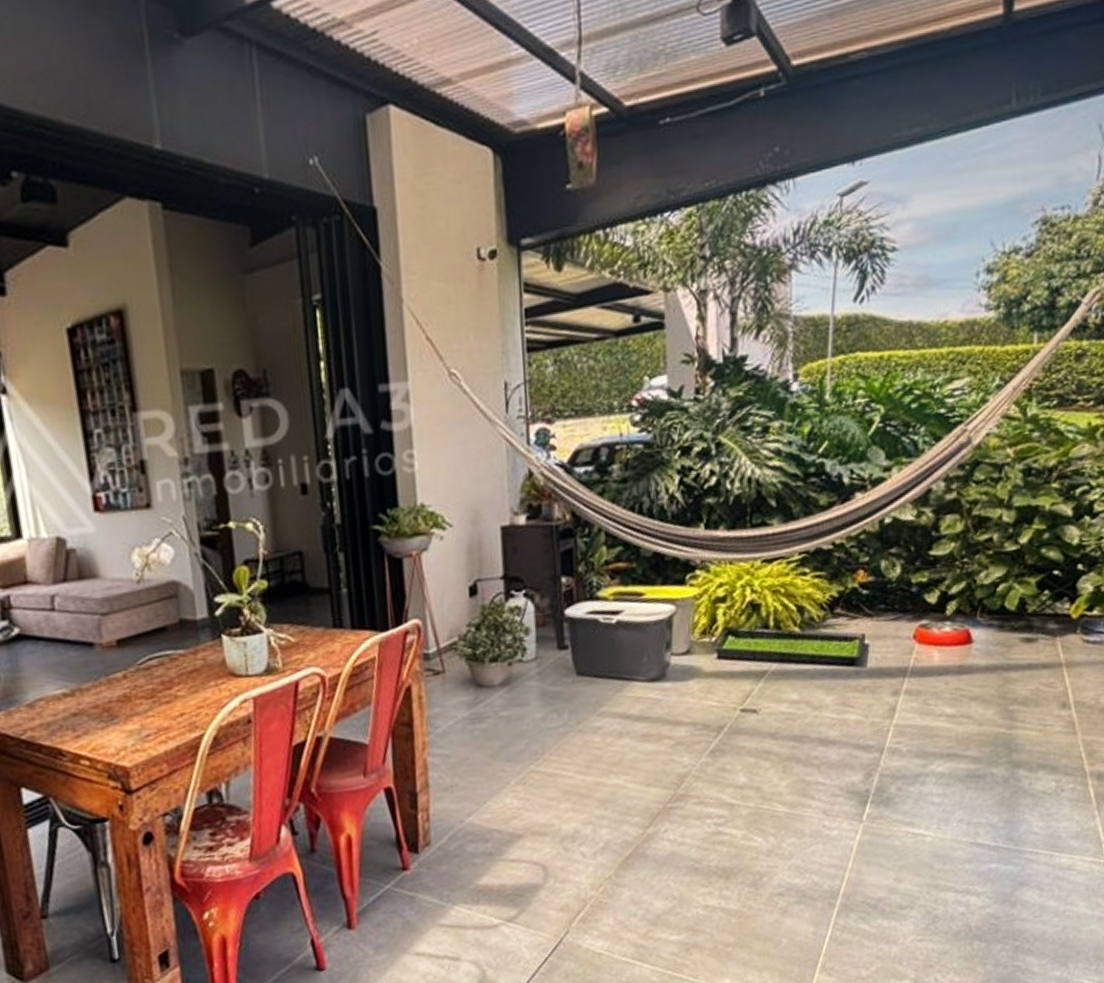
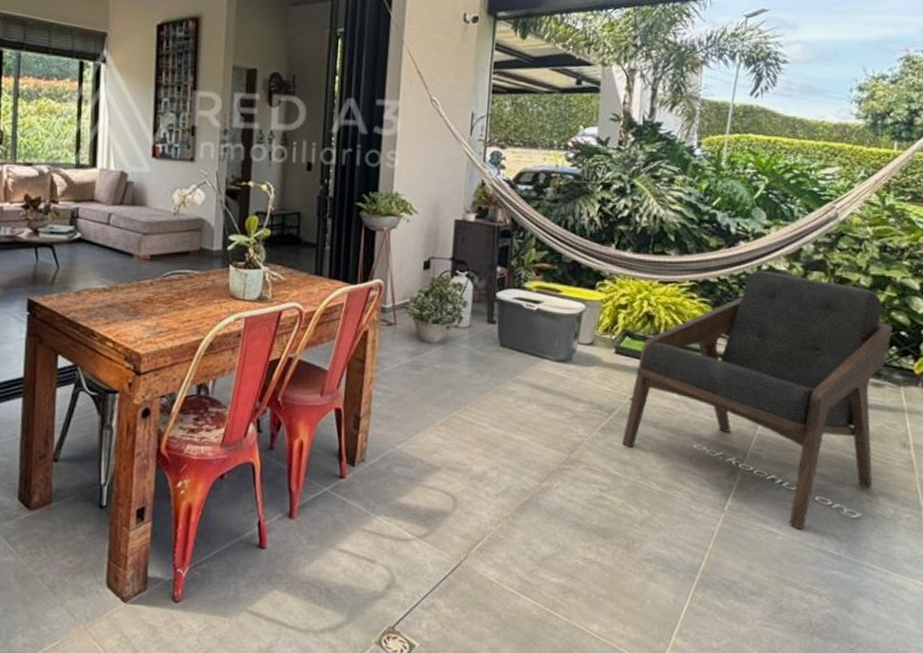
lounge chair: none [737,524,1043,825] -> present [622,270,892,529]

